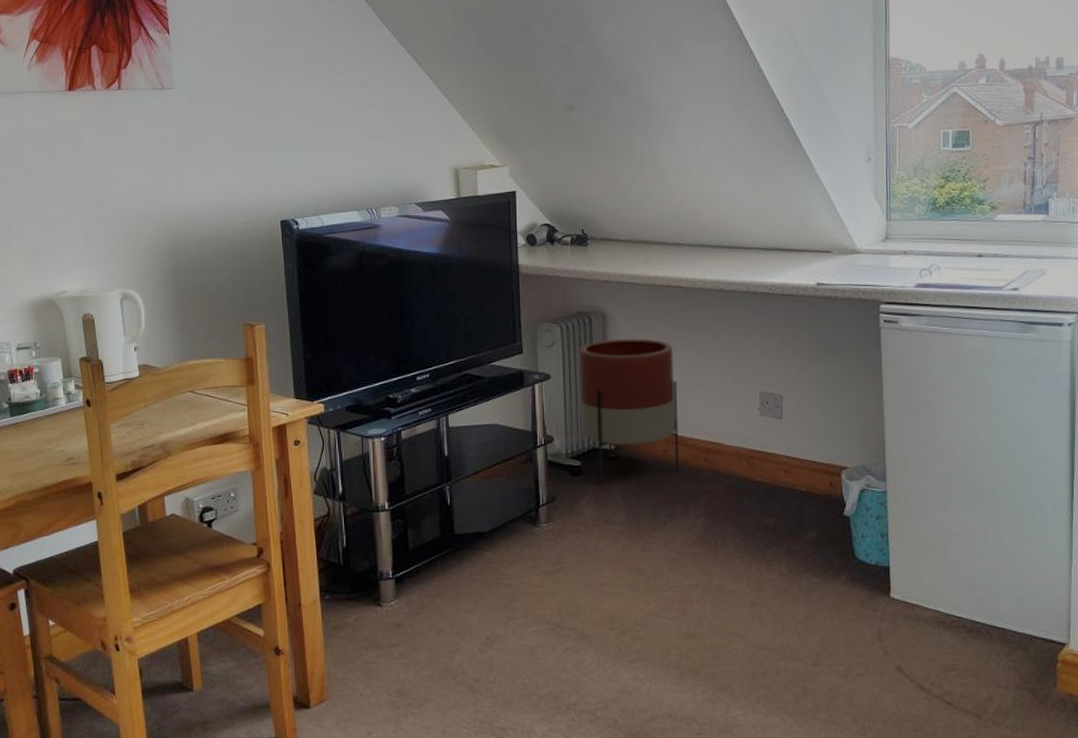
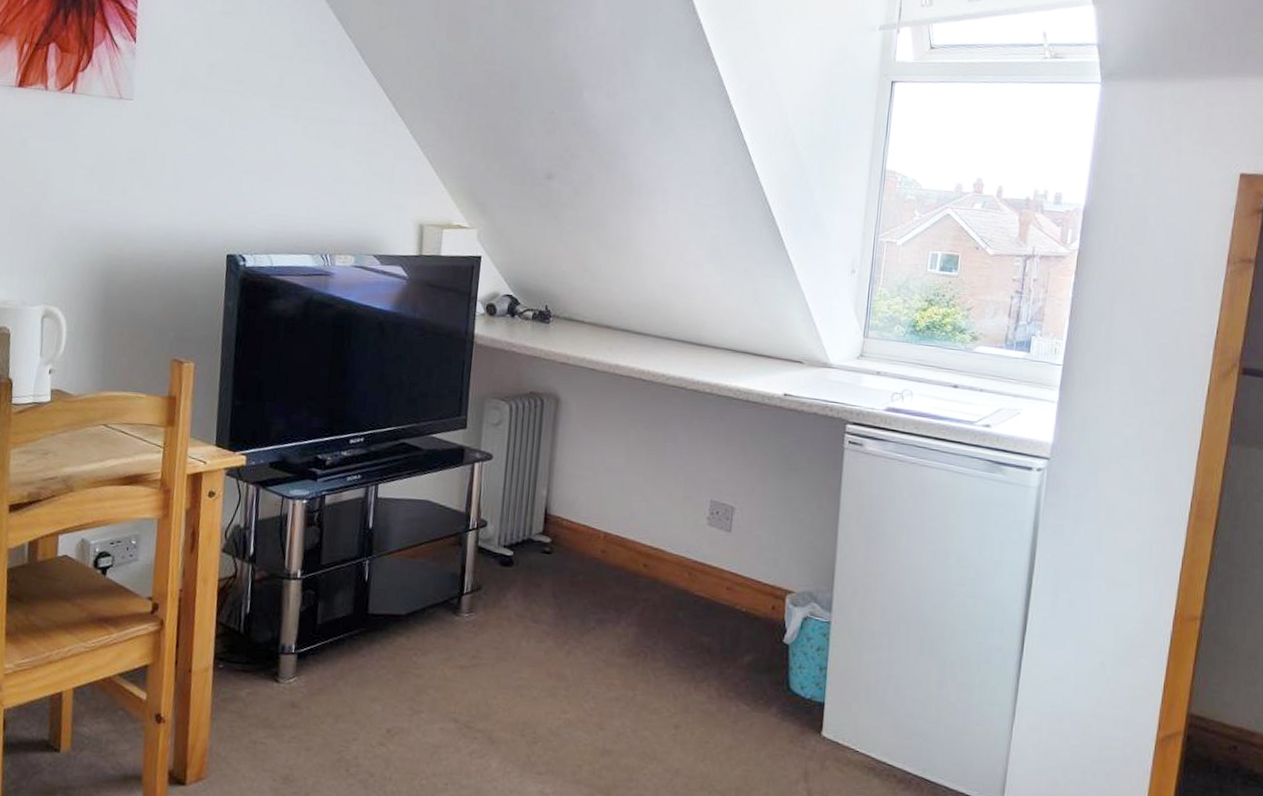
planter: present [579,339,680,483] -> none [518,425,626,577]

